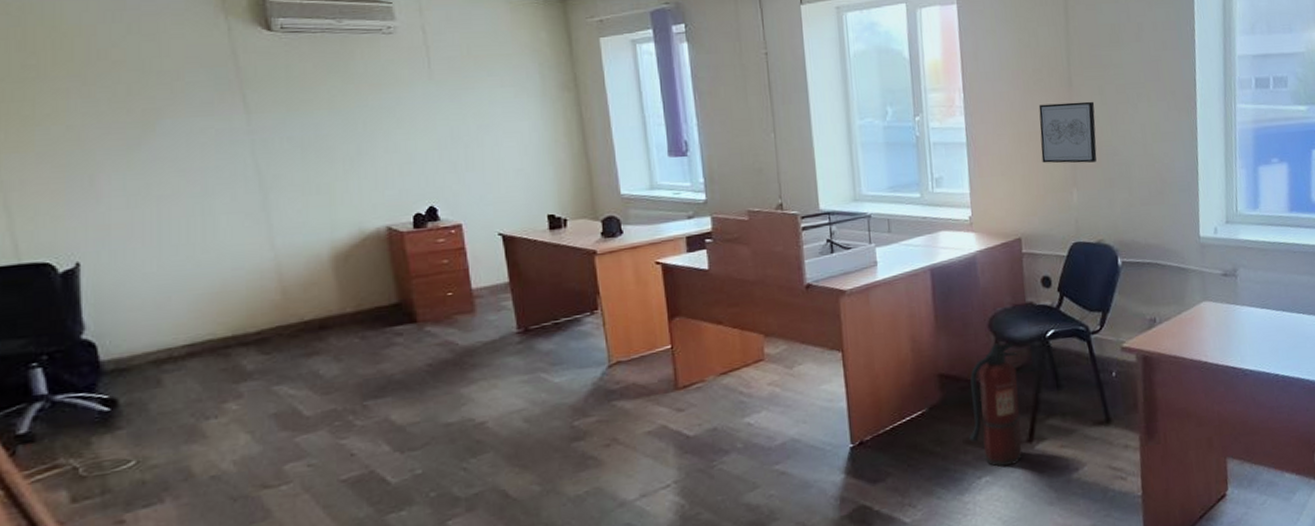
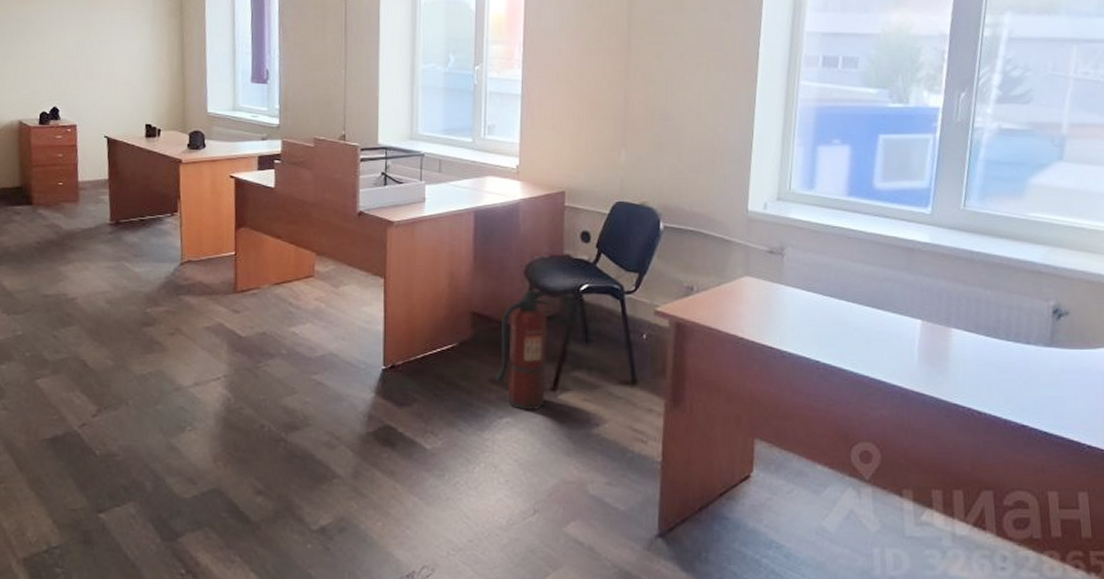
wall art: present [1038,101,1097,164] -> none [593,64,652,125]

